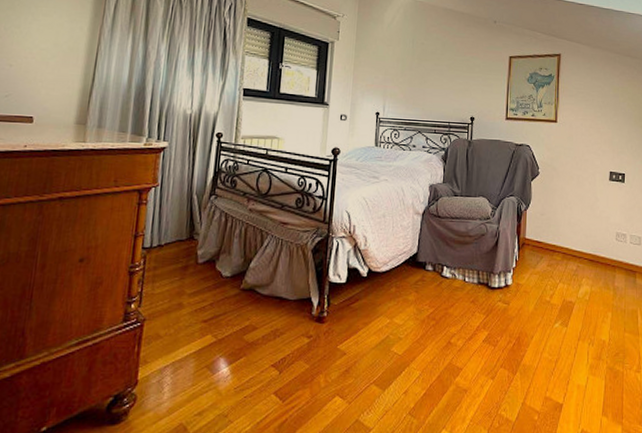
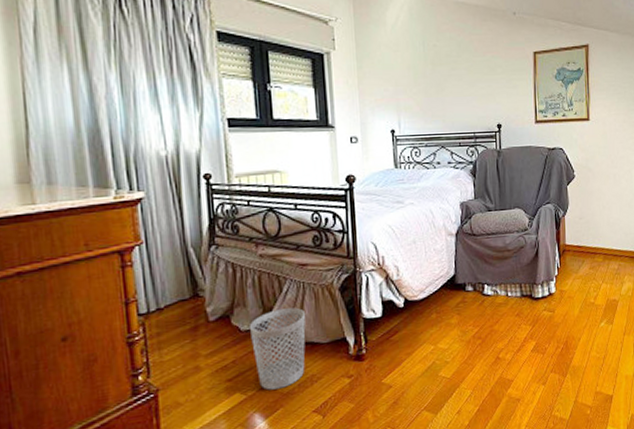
wastebasket: none [229,261,280,337] -> present [249,307,306,390]

